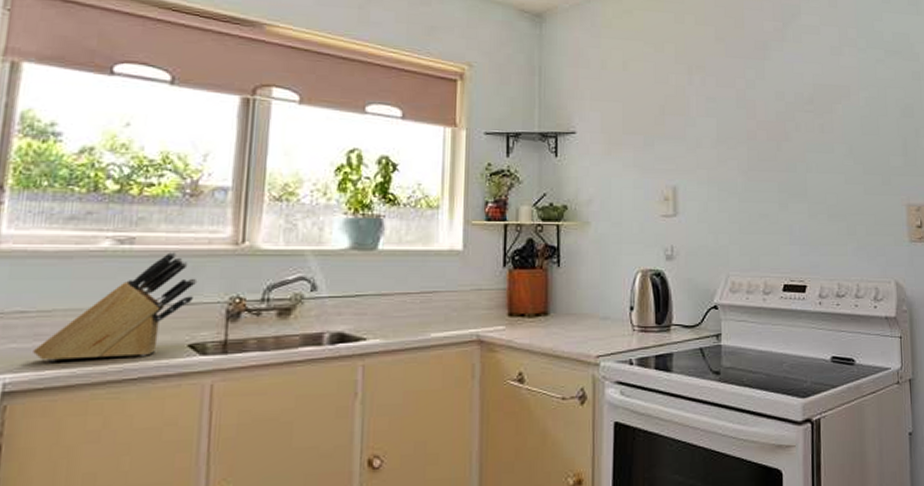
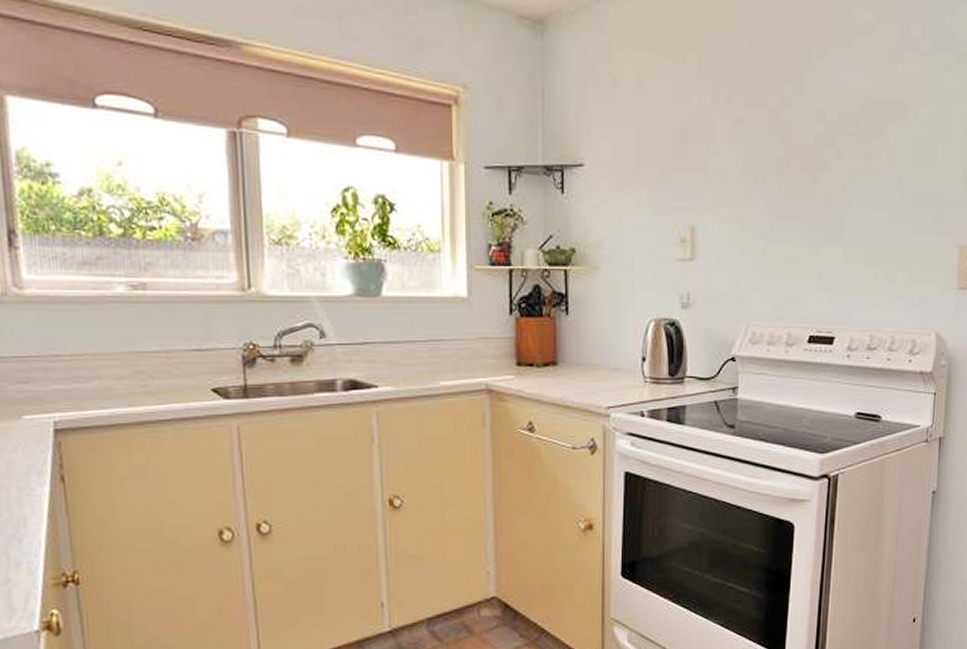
knife block: present [31,250,198,362] -> none [72,296,211,403]

